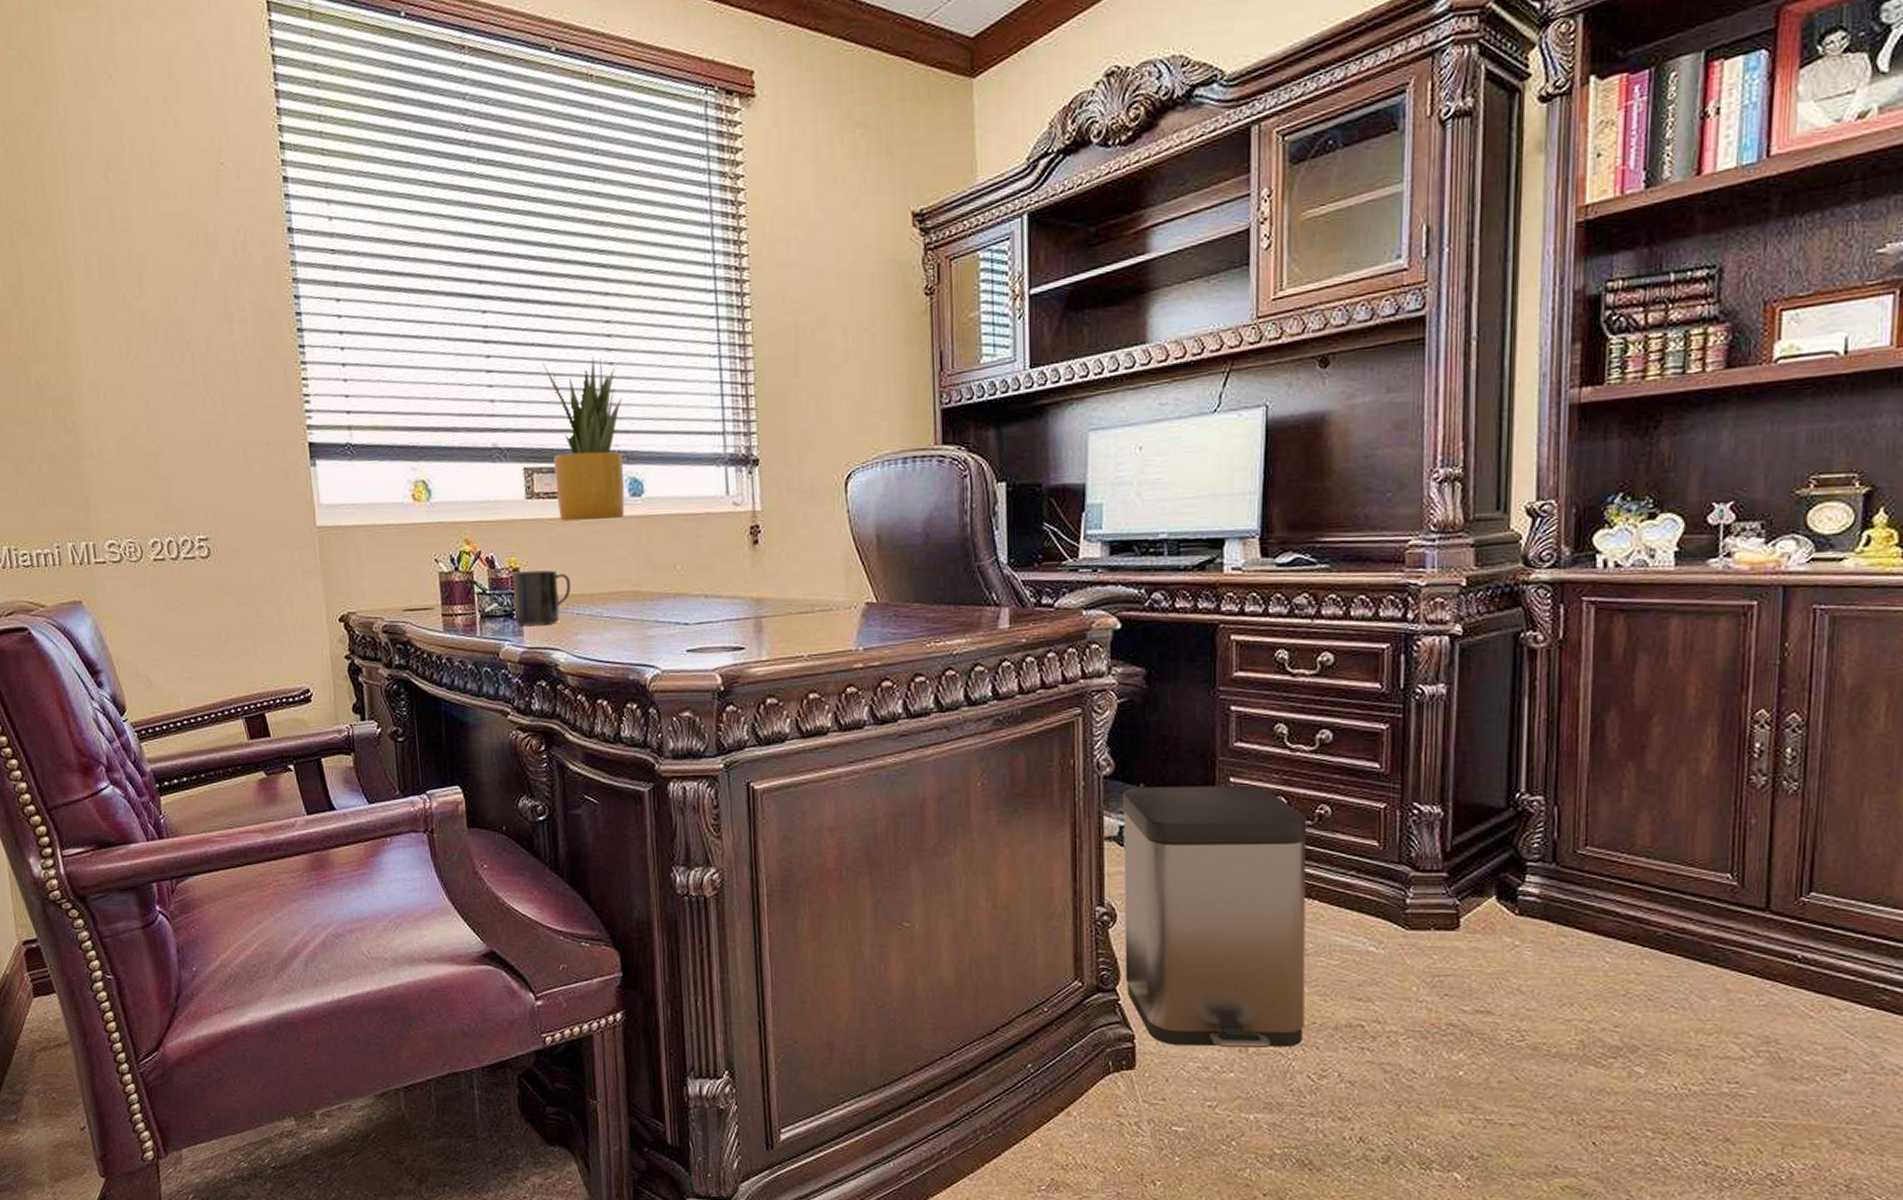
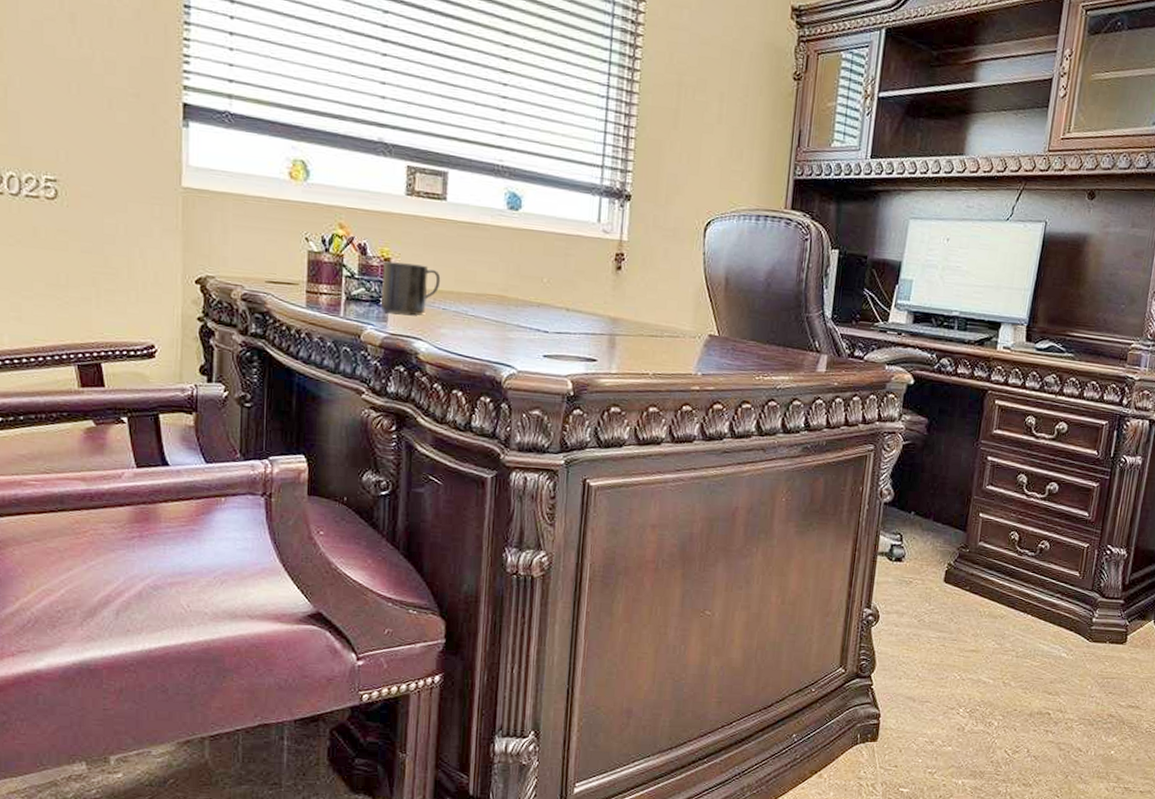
planter: present [543,357,625,521] -> none [436,71,512,227]
pedal bin: present [1123,785,1307,1049] -> none [879,514,1032,729]

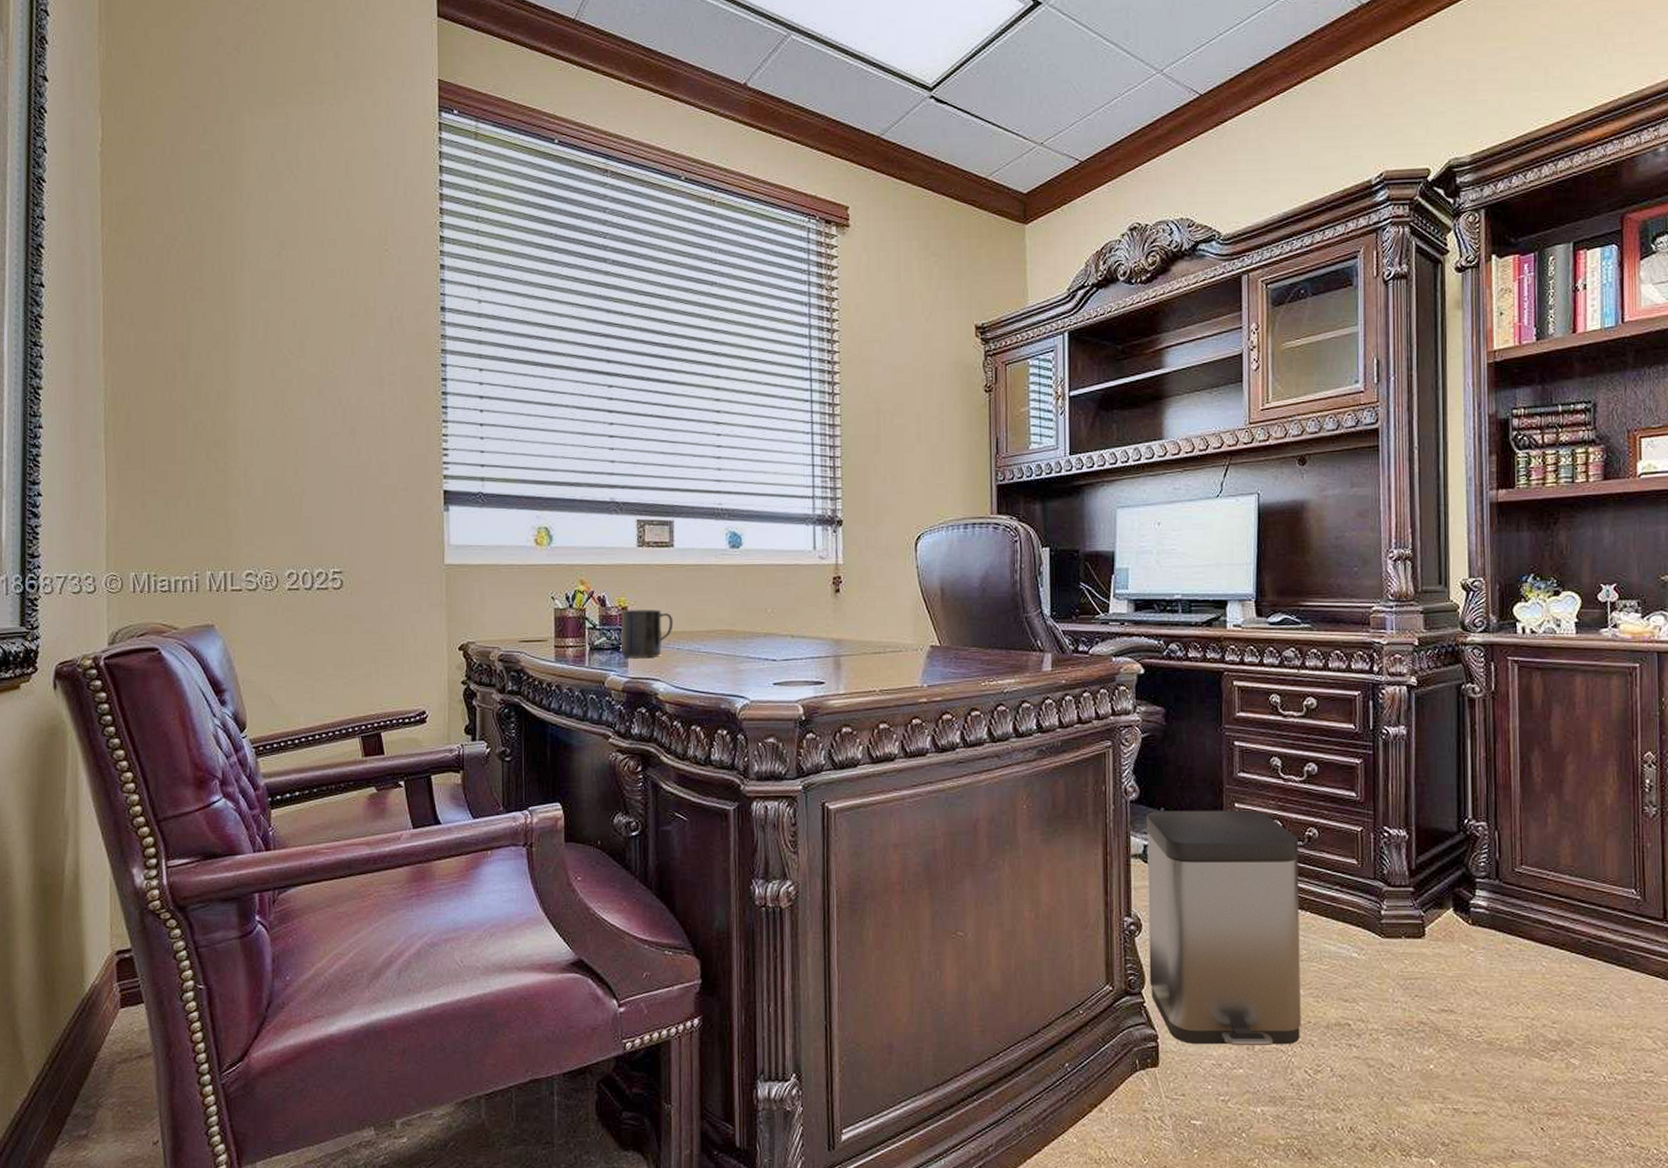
pedal bin: none [879,514,1032,729] -> present [1147,810,1301,1046]

